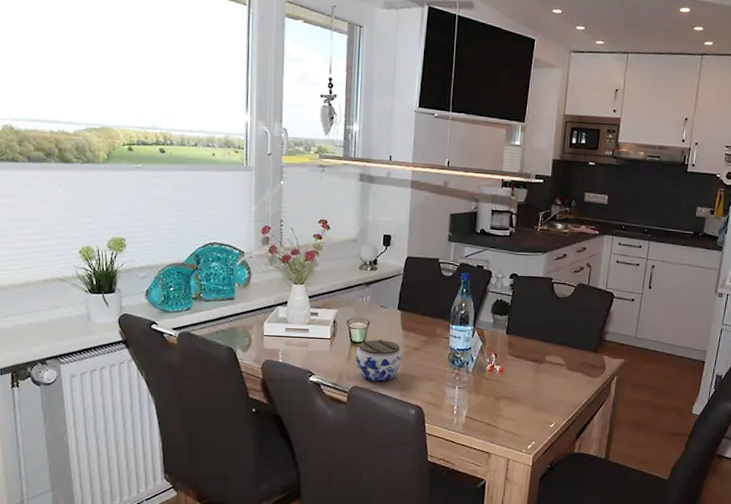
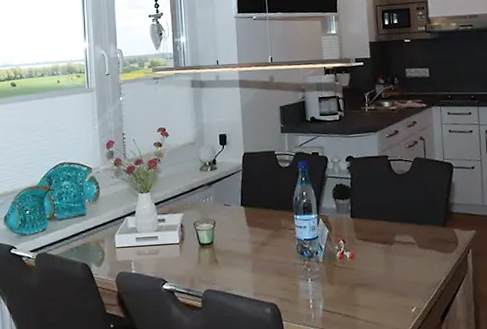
jar: present [355,339,402,382] -> none [205,238,251,283]

